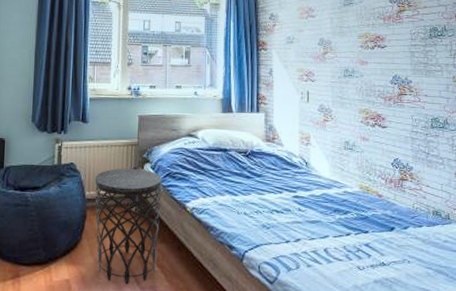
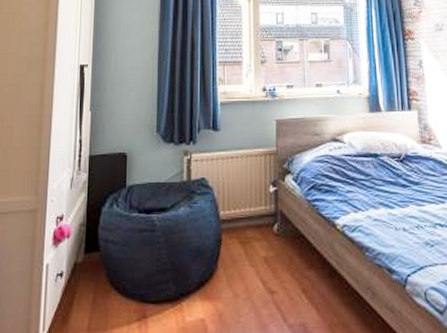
side table: present [94,168,162,285] -> none [229,182,307,323]

